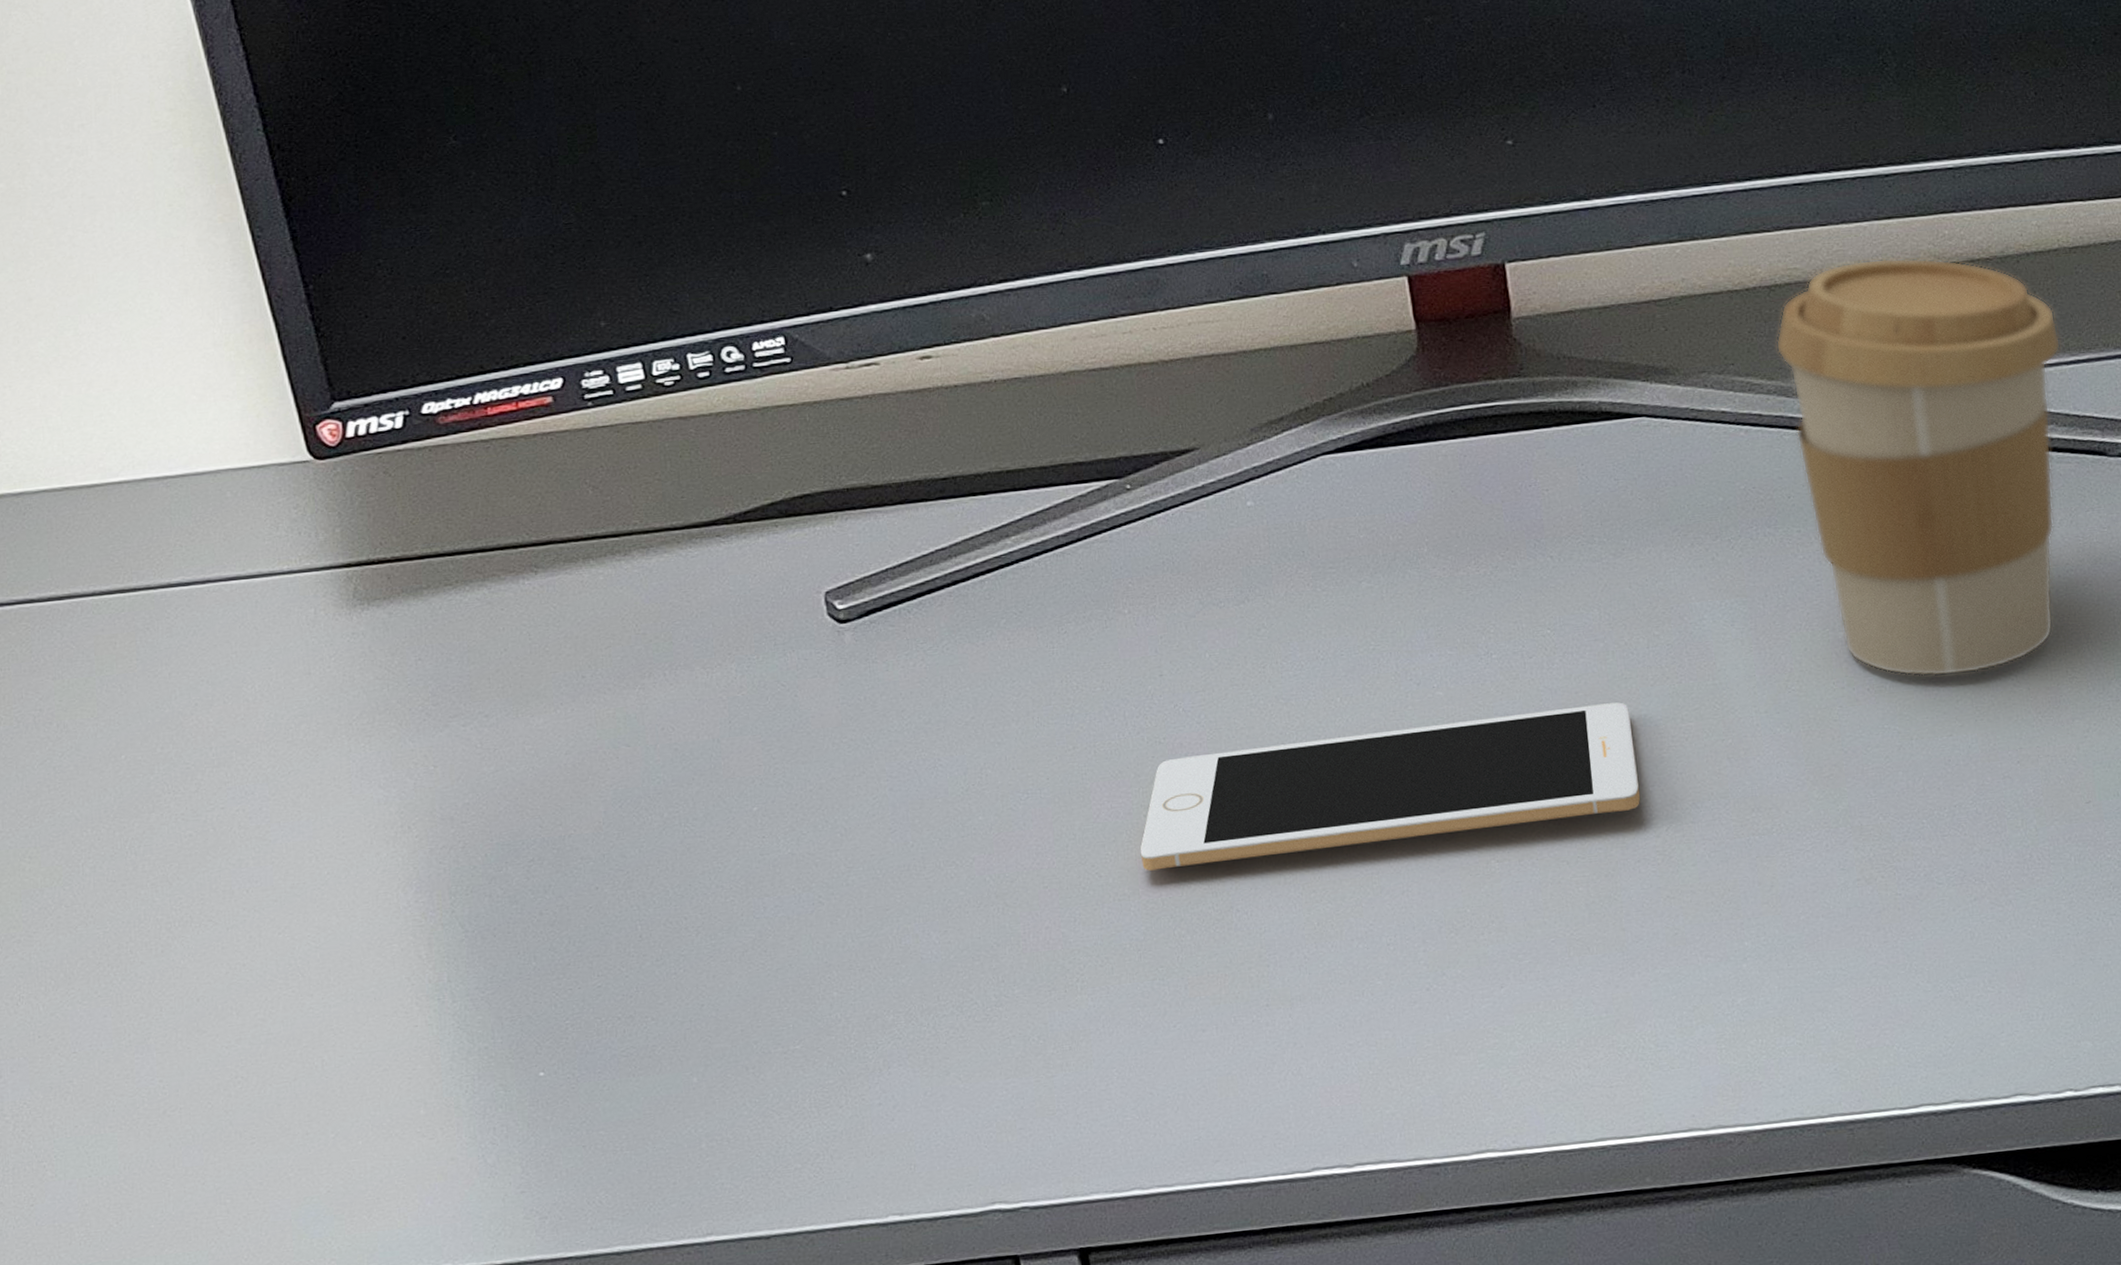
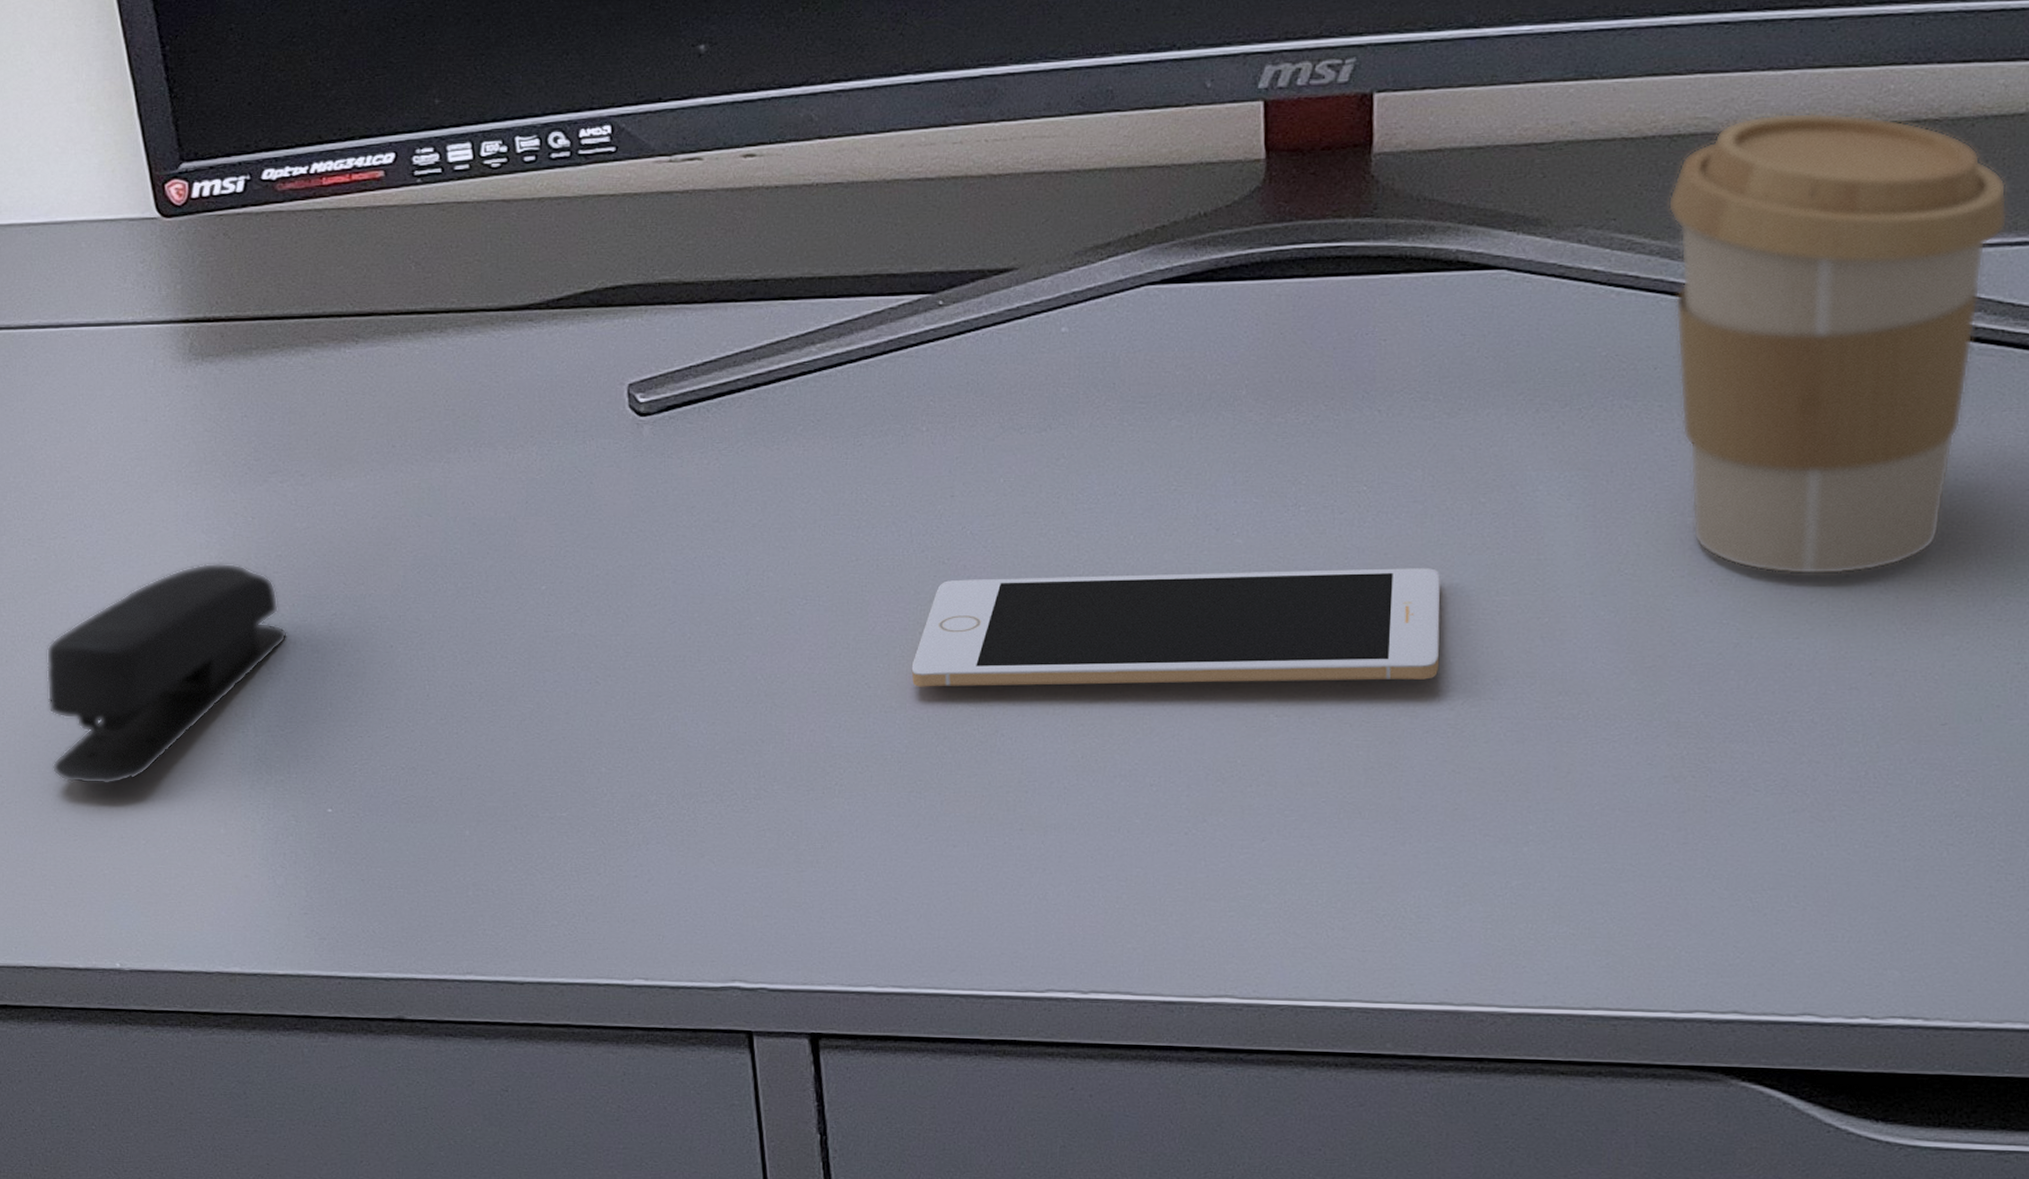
stapler: none [208,817,483,1079] -> present [46,563,288,786]

